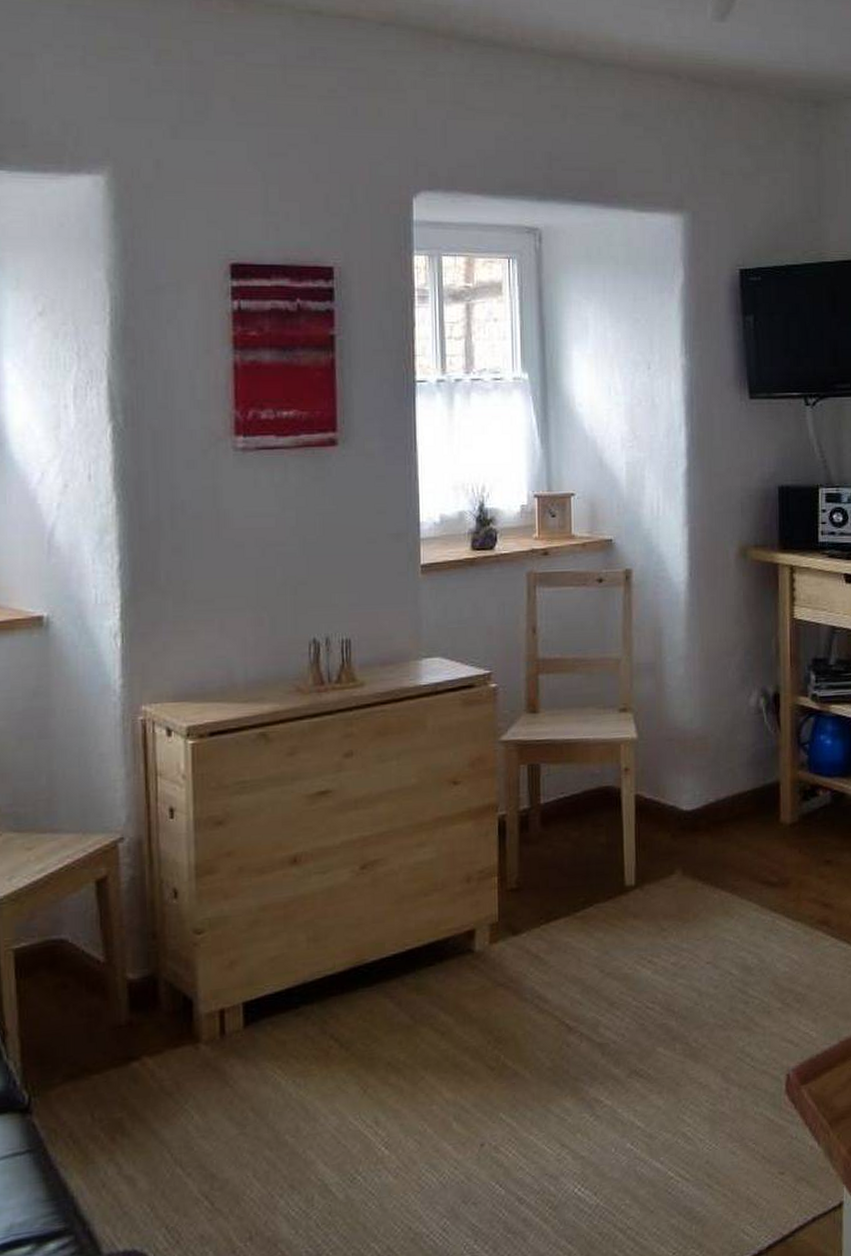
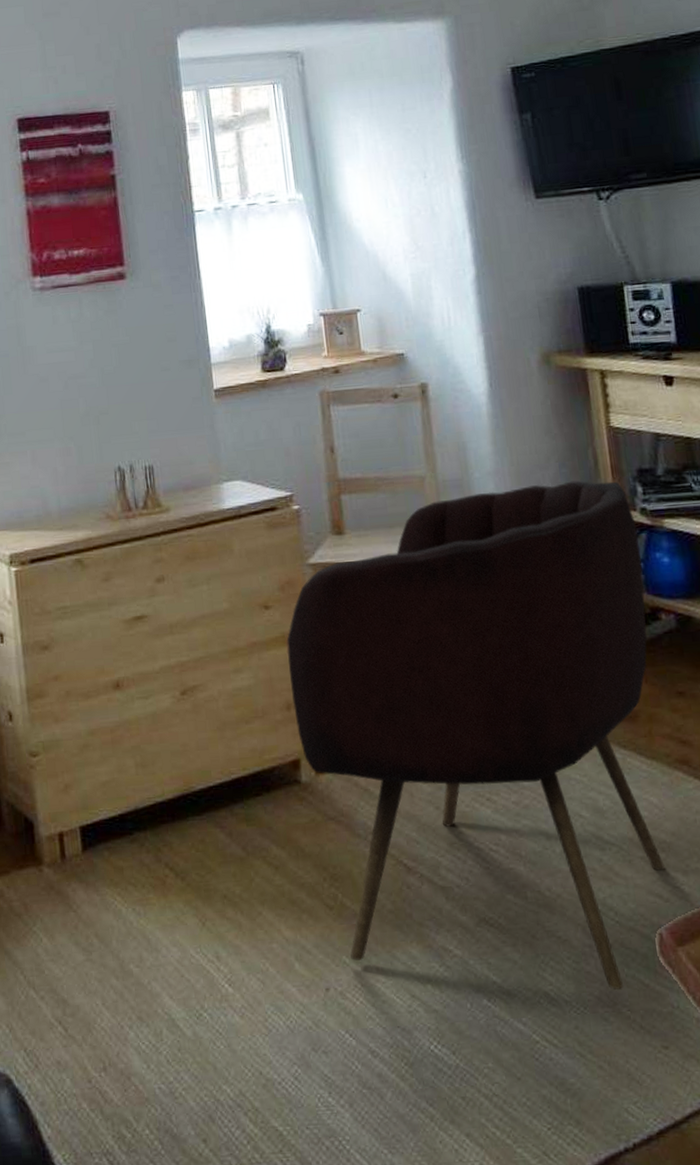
armchair: none [472,667,808,1126] -> present [286,480,665,990]

